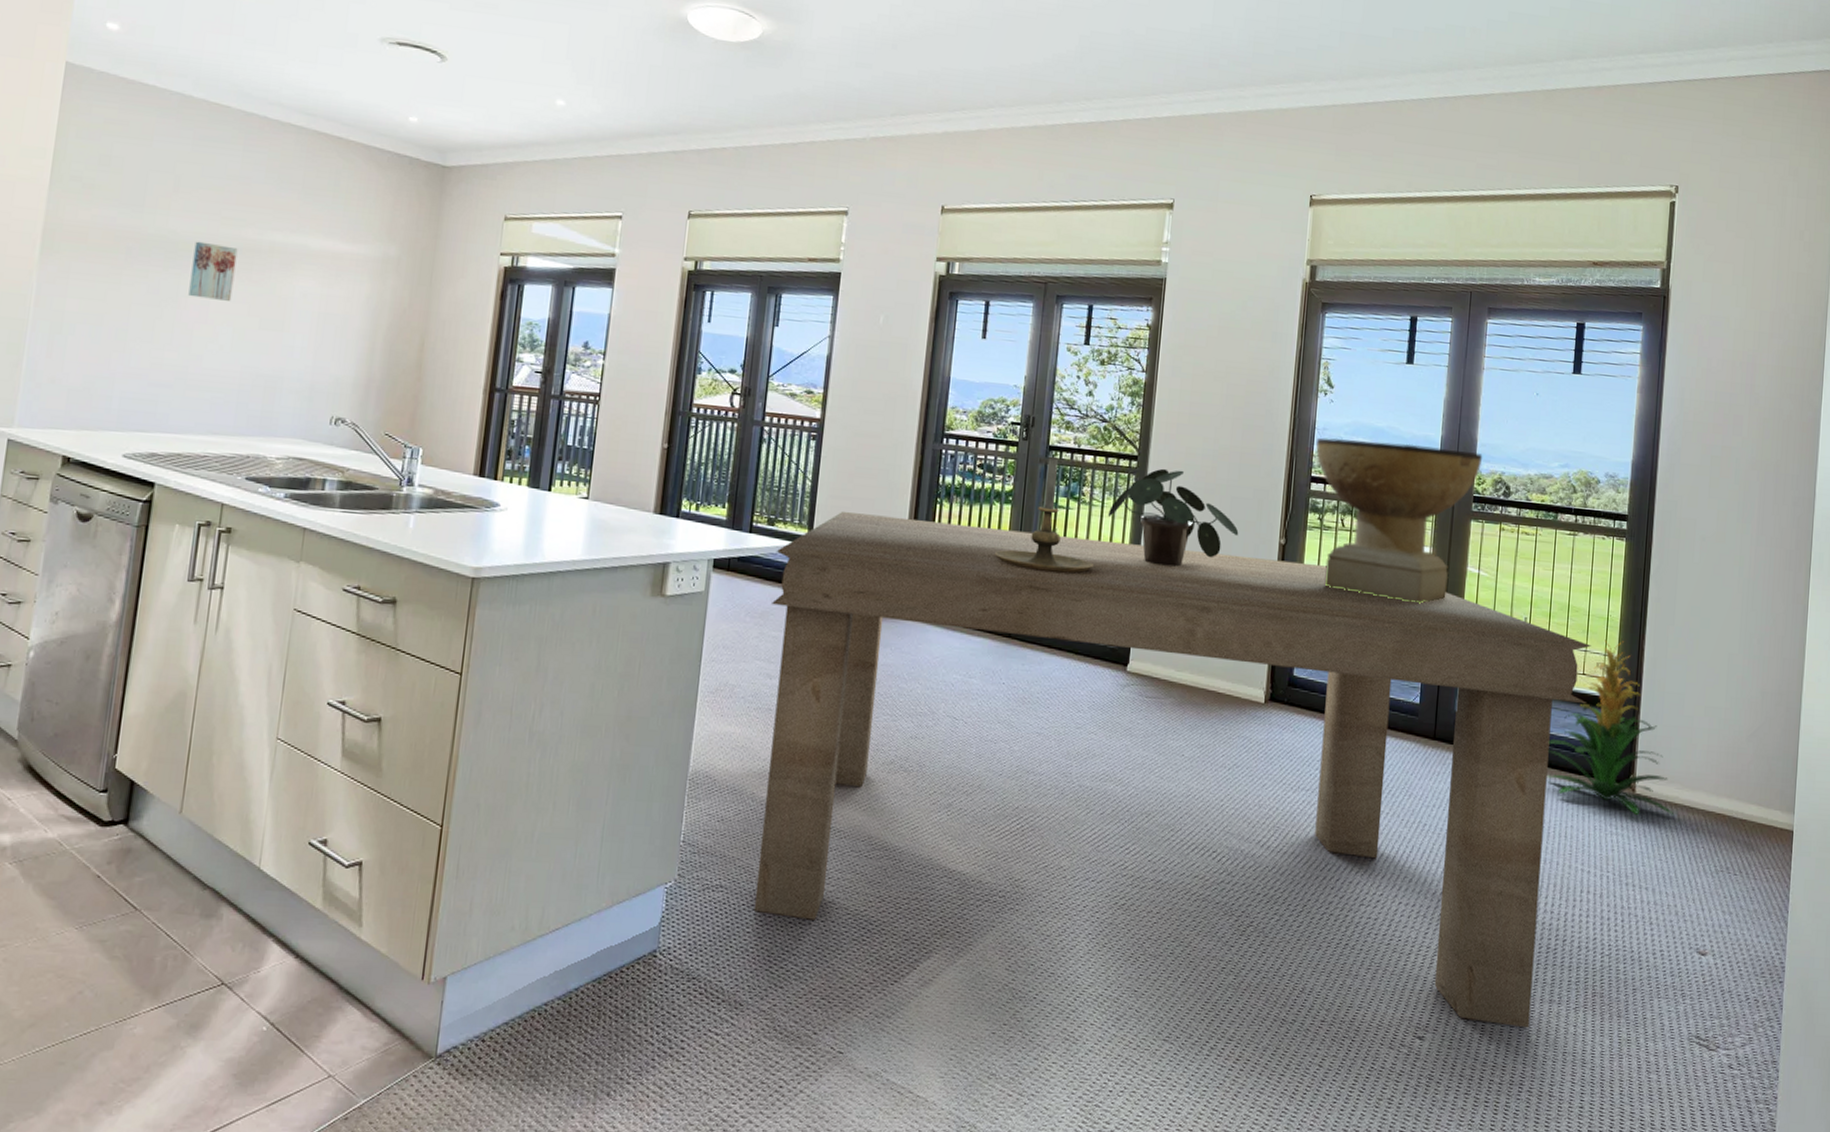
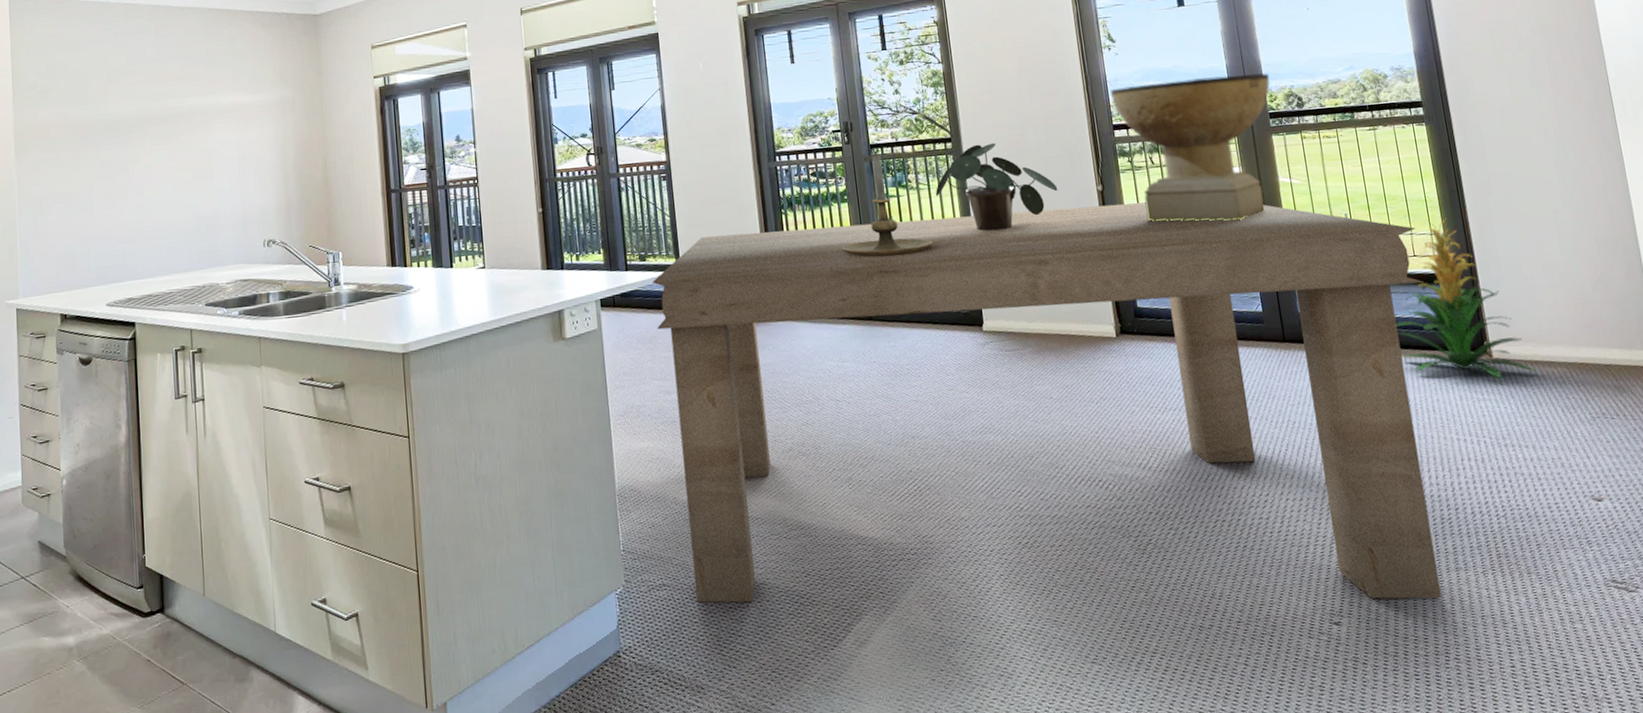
wall art: present [188,241,238,301] -> none [132,117,168,164]

